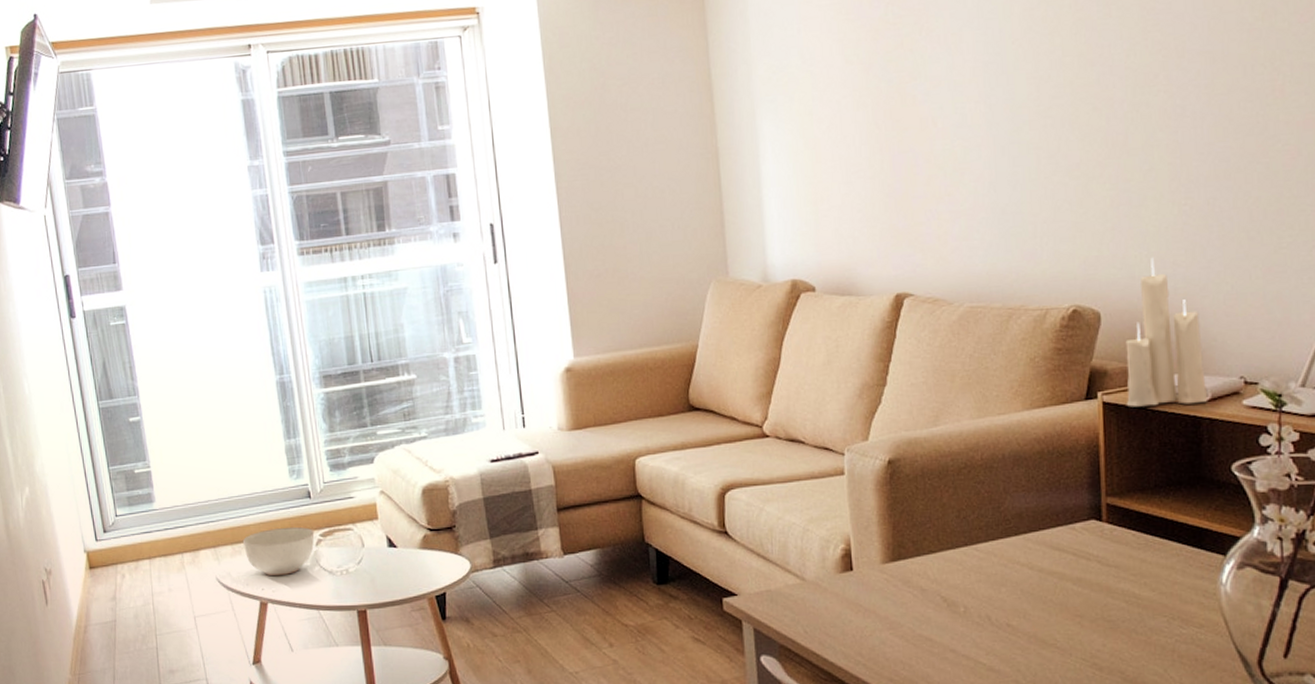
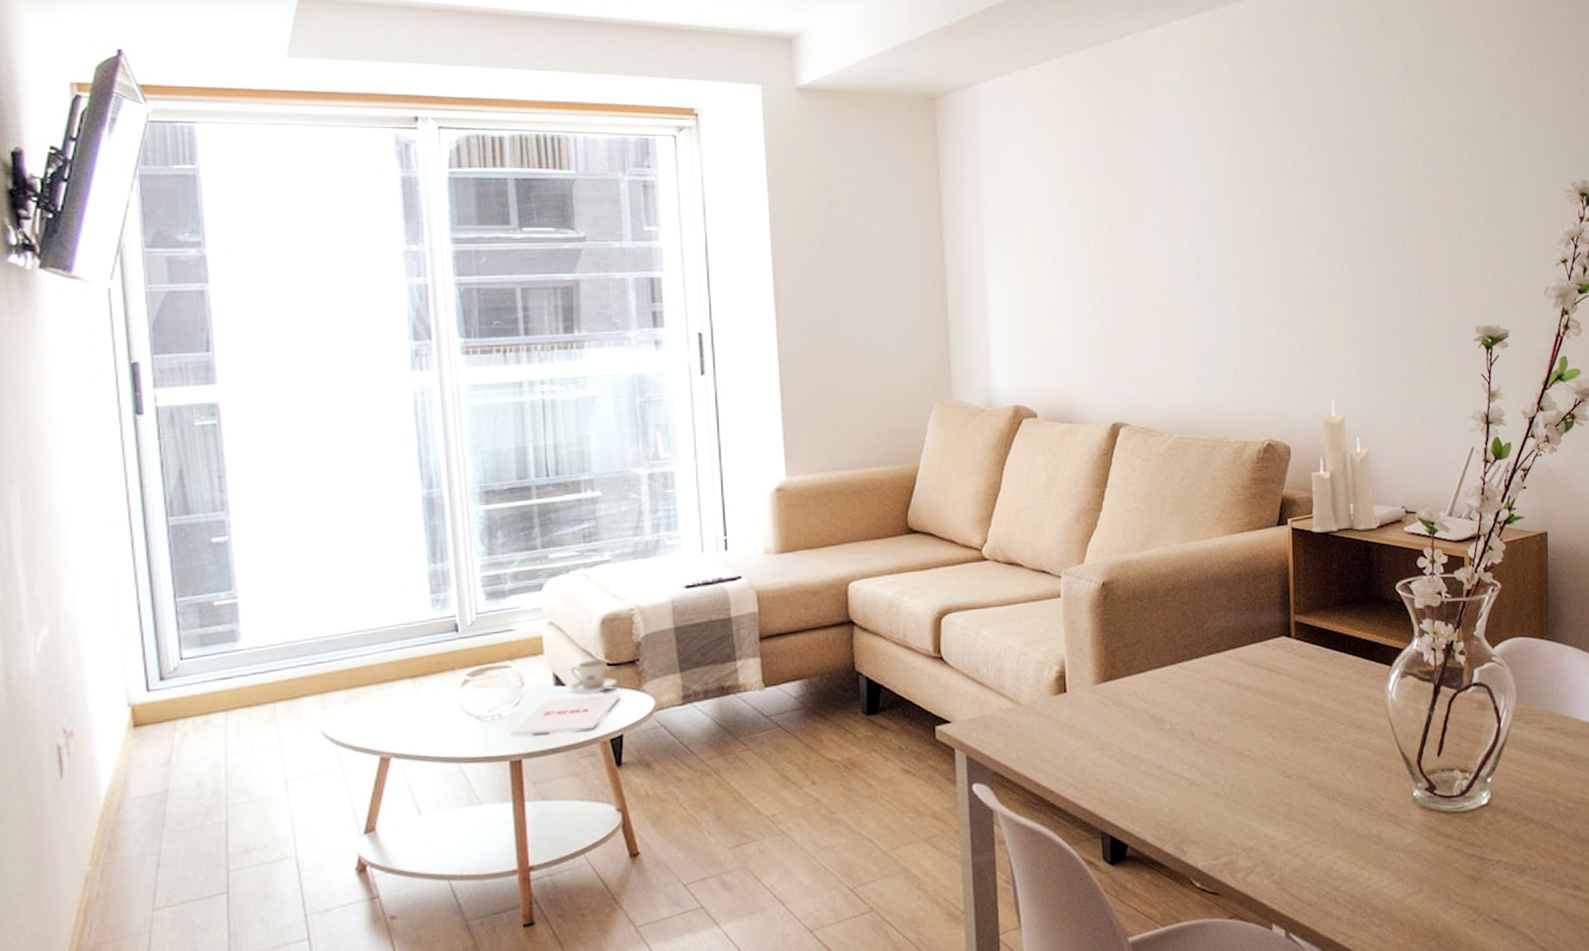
bowl: present [242,526,315,577] -> none [361,665,460,726]
magazine: none [355,556,443,589] -> present [509,694,622,736]
teacup: none [400,525,438,555] -> present [569,659,617,694]

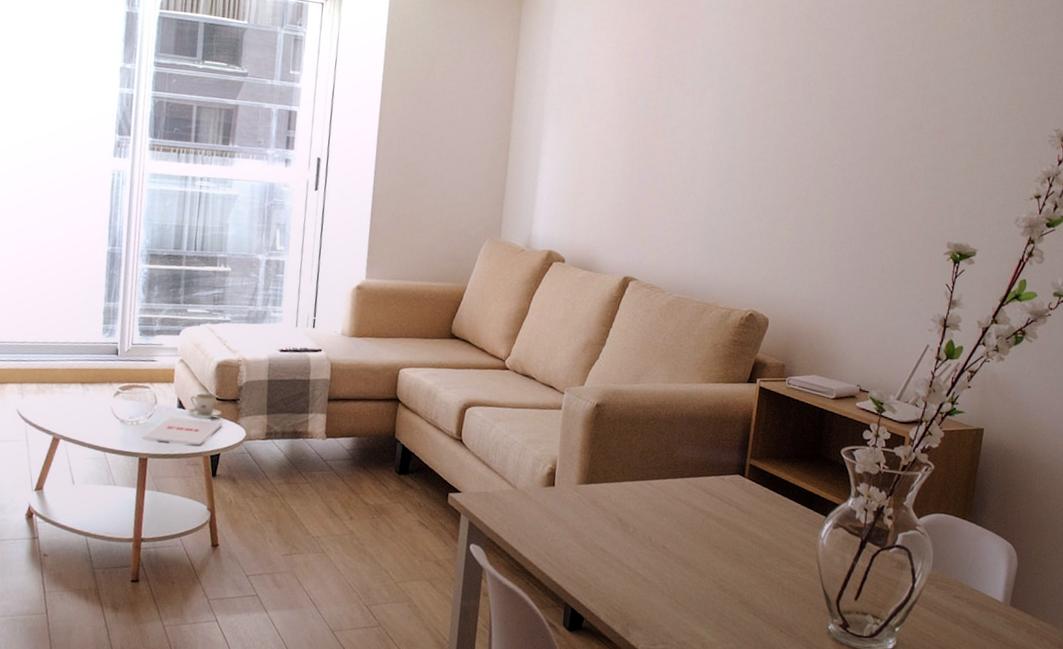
candle: present [1311,399,1377,533] -> none [775,285,837,400]

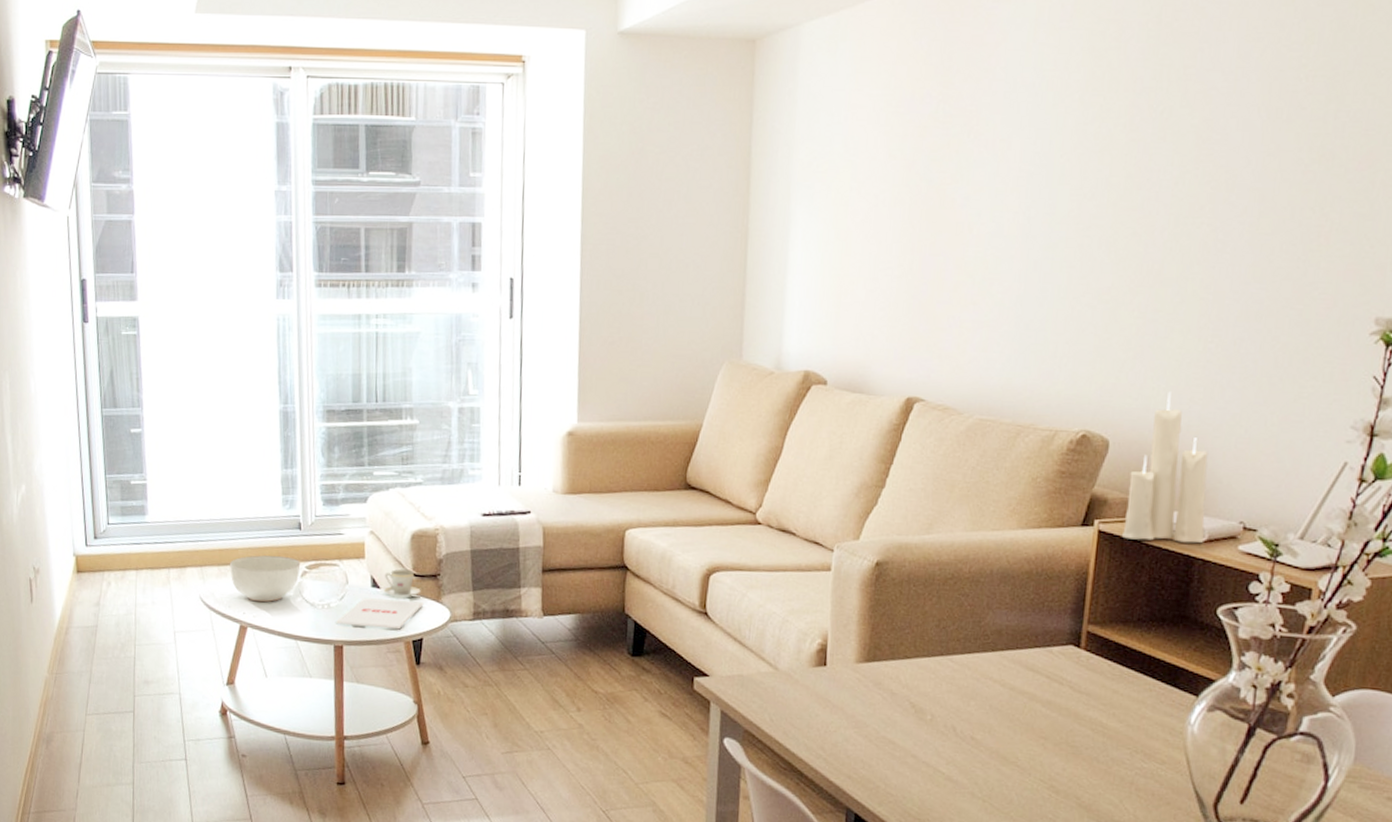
bowl: none [48,375,115,418] -> present [229,555,301,603]
candle: none [775,285,837,400] -> present [1121,391,1209,544]

